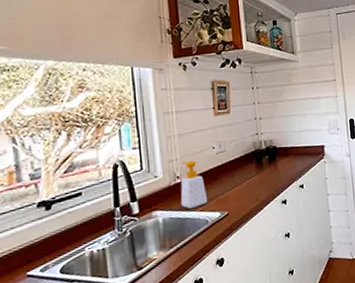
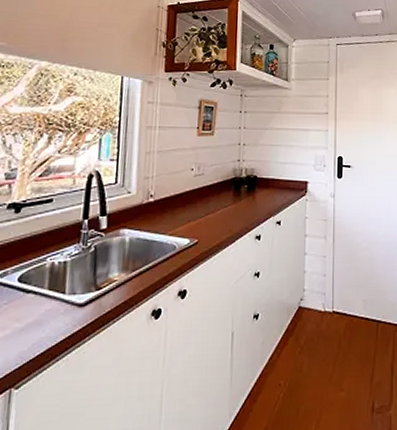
soap bottle: present [180,160,208,209] -> none [150,180,179,232]

